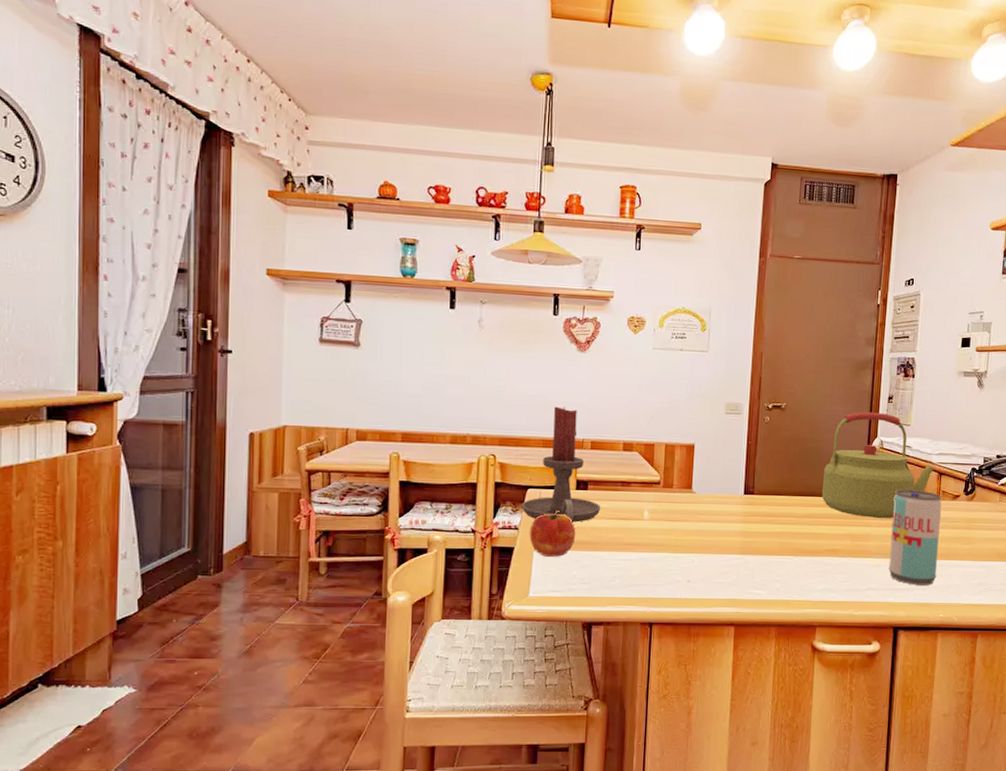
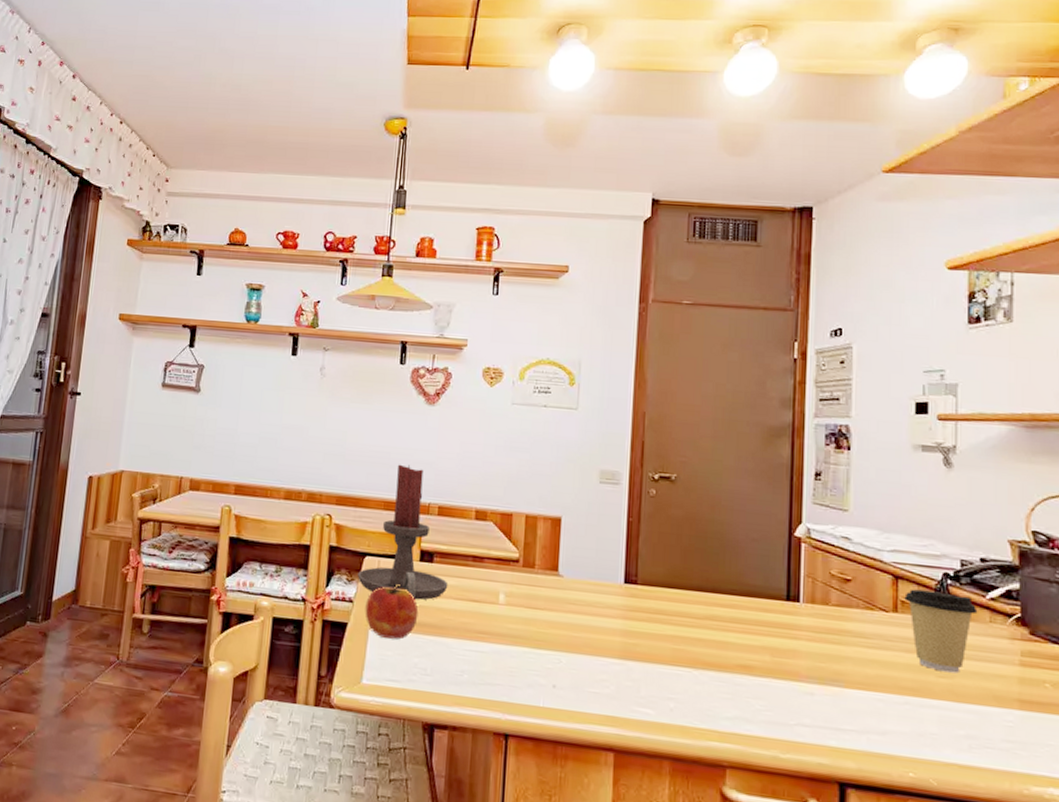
kettle: present [821,411,934,518] -> none [727,490,887,632]
beverage can: present [888,489,942,585] -> none [827,593,901,730]
coffee cup: none [945,481,992,540] -> present [904,589,978,674]

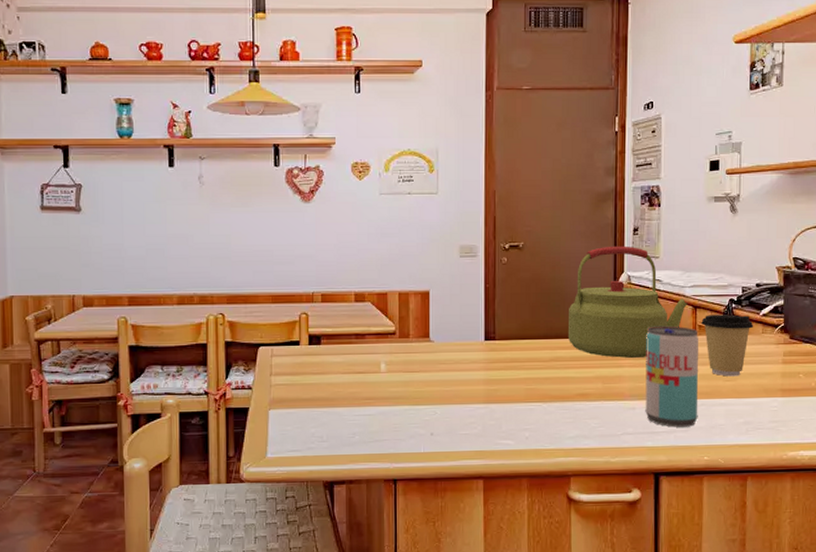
candle holder: present [357,464,449,600] -> none [254,260,336,379]
apple: present [365,583,419,640] -> none [263,366,312,416]
kettle: none [727,490,887,632] -> present [567,245,688,358]
beverage can: none [827,593,901,730] -> present [645,325,699,427]

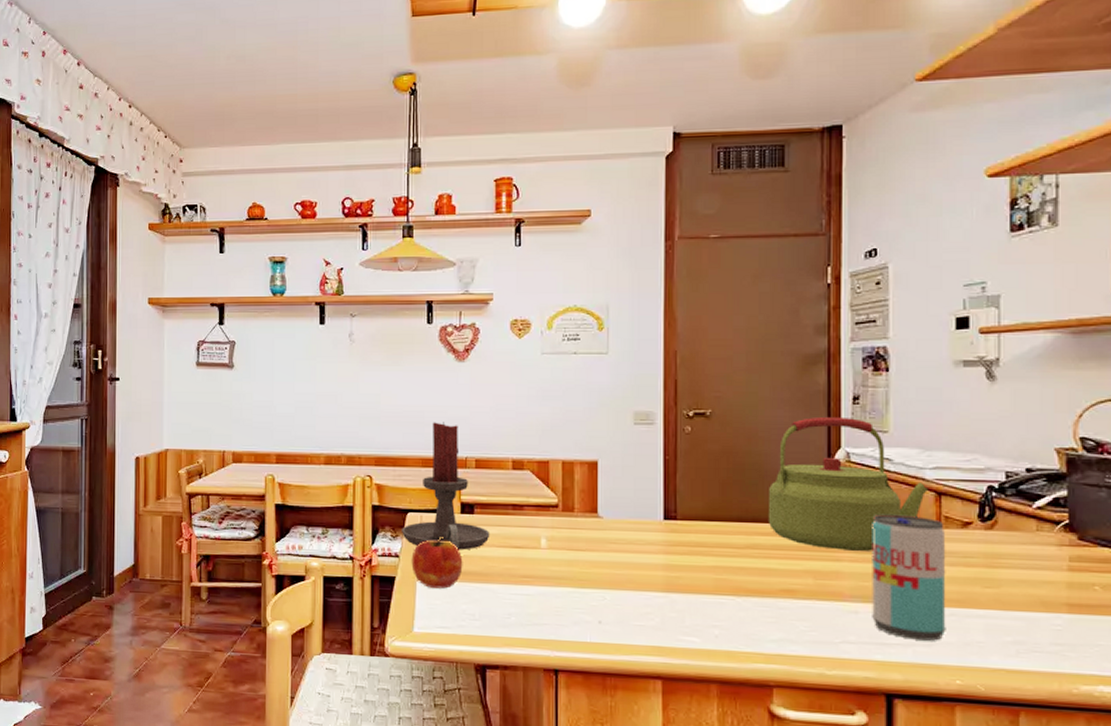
candle holder: none [254,260,336,379] -> present [402,422,490,550]
apple: none [263,366,312,416] -> present [411,535,463,589]
coffee cup: present [701,314,754,377] -> none [948,504,1024,583]

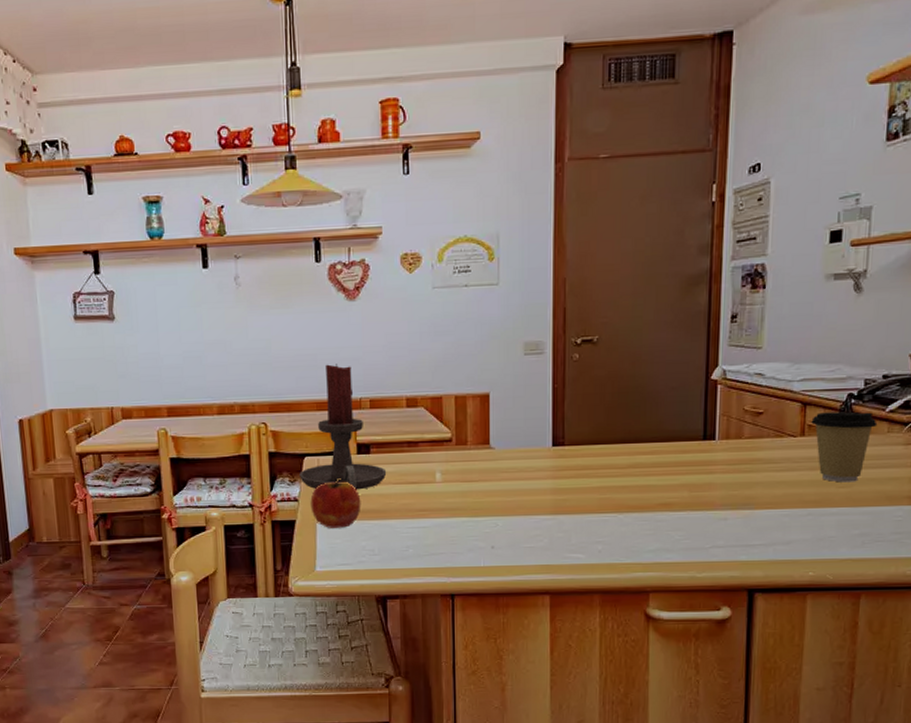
kettle: present [768,416,929,551] -> none [649,335,796,463]
beverage can: present [872,514,946,641] -> none [739,426,807,540]
coffee cup: none [948,504,1024,583] -> present [811,411,878,483]

